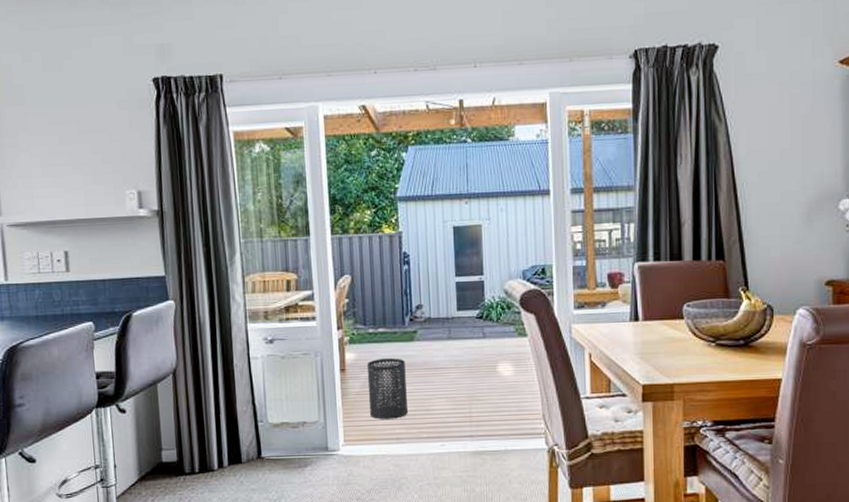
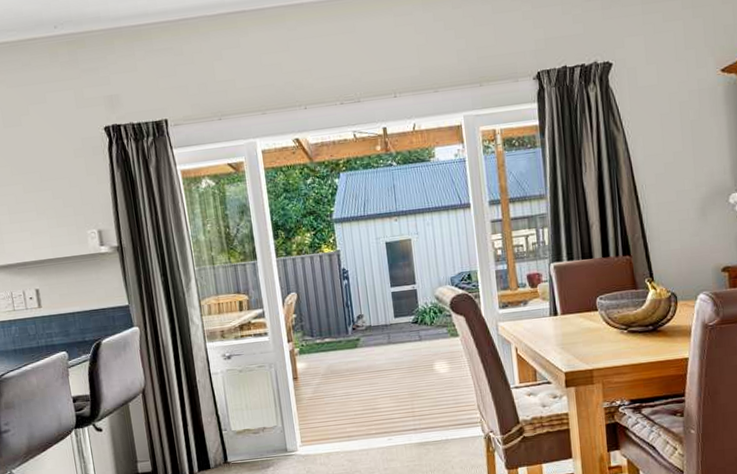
trash can: present [366,358,408,420] -> none [316,364,357,421]

